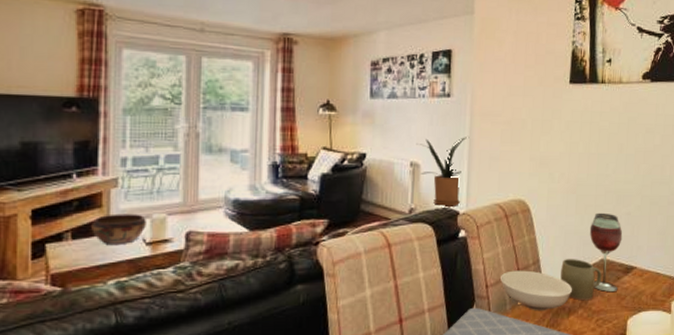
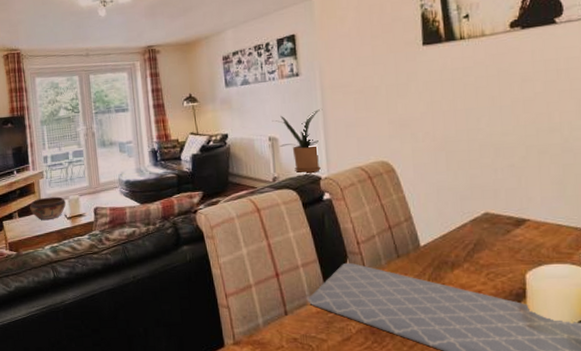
bowl: present [501,270,572,311] -> none [371,227,453,266]
mug: present [560,259,602,301] -> none [437,214,488,255]
wineglass: present [589,212,623,291] -> none [465,167,509,245]

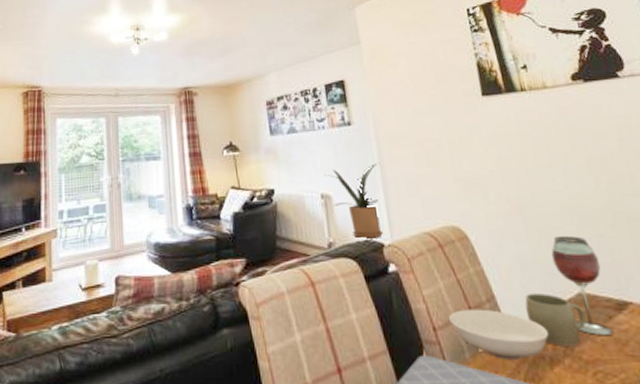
decorative bowl: present [30,196,66,221] -> none [38,261,81,292]
bowl: none [371,227,453,266] -> present [449,309,548,361]
mug: none [437,214,488,255] -> present [524,293,587,347]
wineglass: none [465,167,509,245] -> present [551,235,614,335]

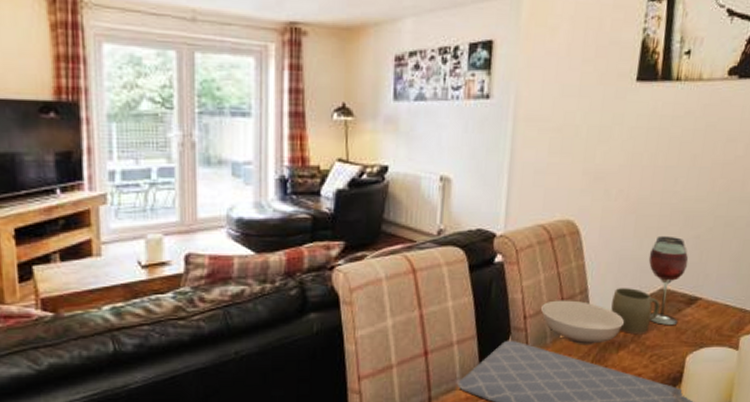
house plant: present [325,163,383,239] -> none [449,146,511,228]

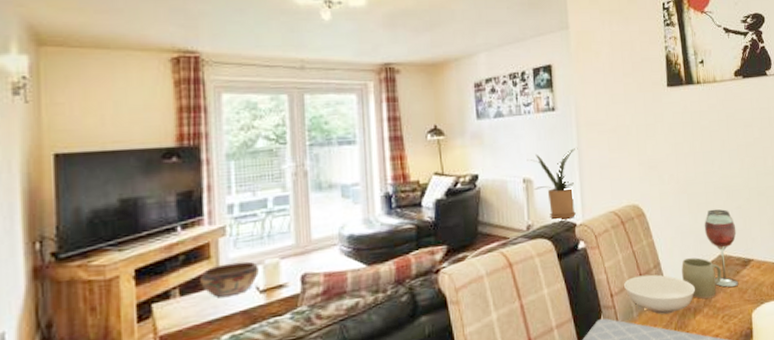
decorative bowl: none [81,233,141,268] -> present [200,261,259,298]
house plant: none [449,146,511,228] -> present [528,148,578,220]

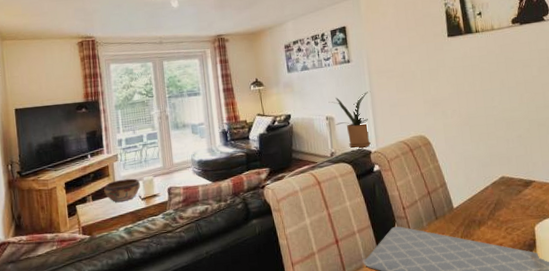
bowl: present [624,274,695,315] -> none [414,192,479,225]
mug: present [681,257,722,299] -> none [466,179,505,214]
wineglass: present [704,209,739,287] -> none [486,138,521,204]

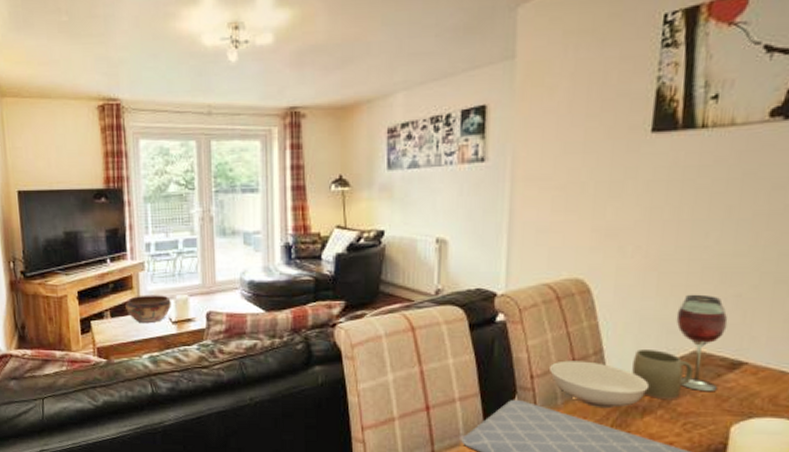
house plant: present [329,91,371,148] -> none [444,207,510,287]
bowl: none [414,192,479,225] -> present [550,360,649,409]
mug: none [466,179,505,214] -> present [632,350,694,400]
wineglass: none [486,138,521,204] -> present [676,294,728,391]

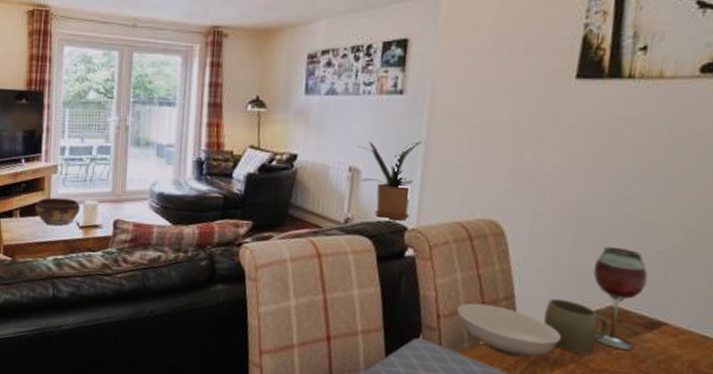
house plant: none [444,207,510,287] -> present [359,141,426,221]

